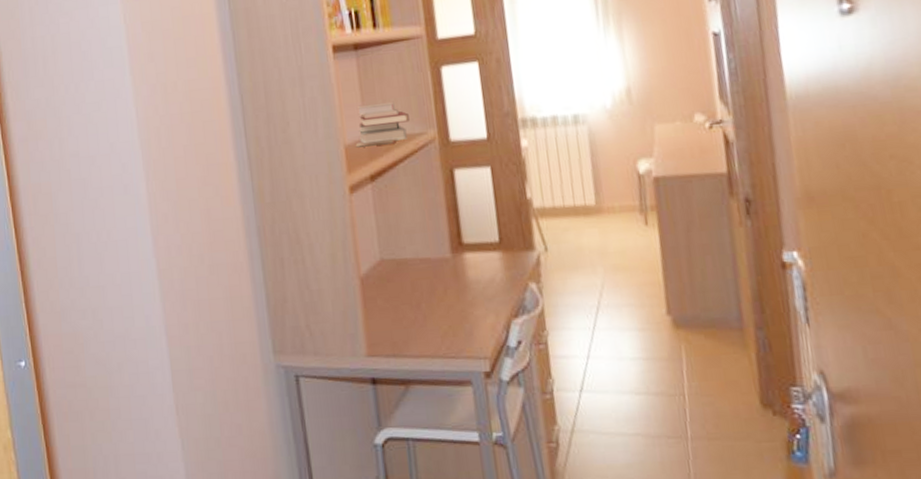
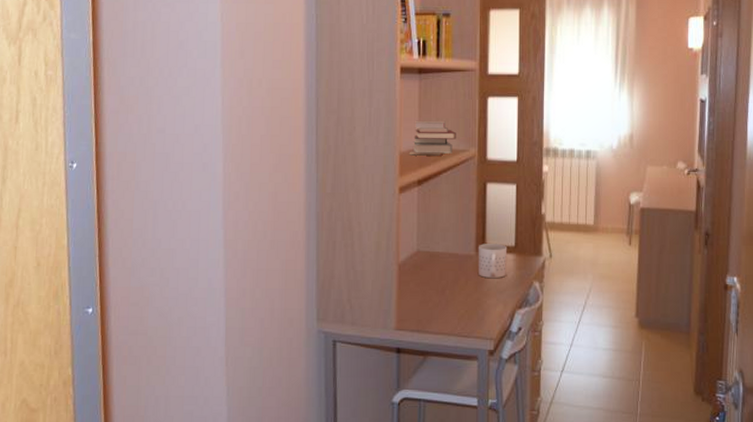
mug: none [453,241,493,284] -> present [477,244,508,279]

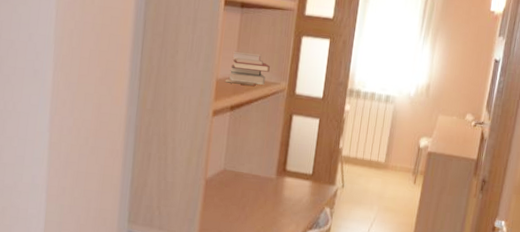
mug: present [477,244,508,279] -> none [276,169,305,201]

